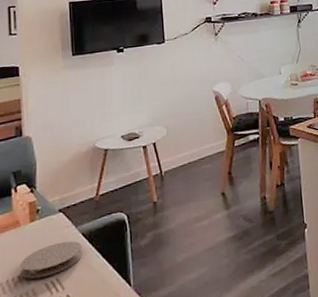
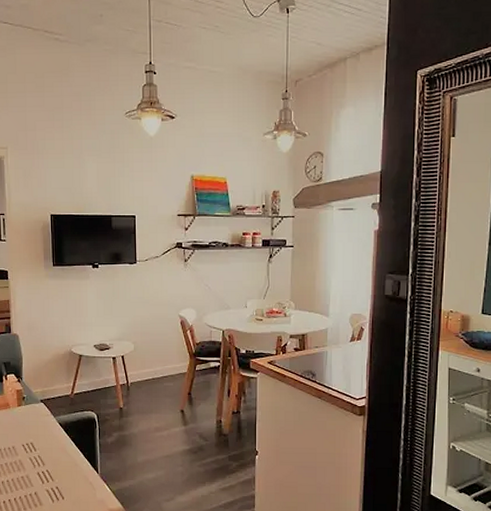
coaster: present [21,240,82,279] -> none [10,427,59,453]

